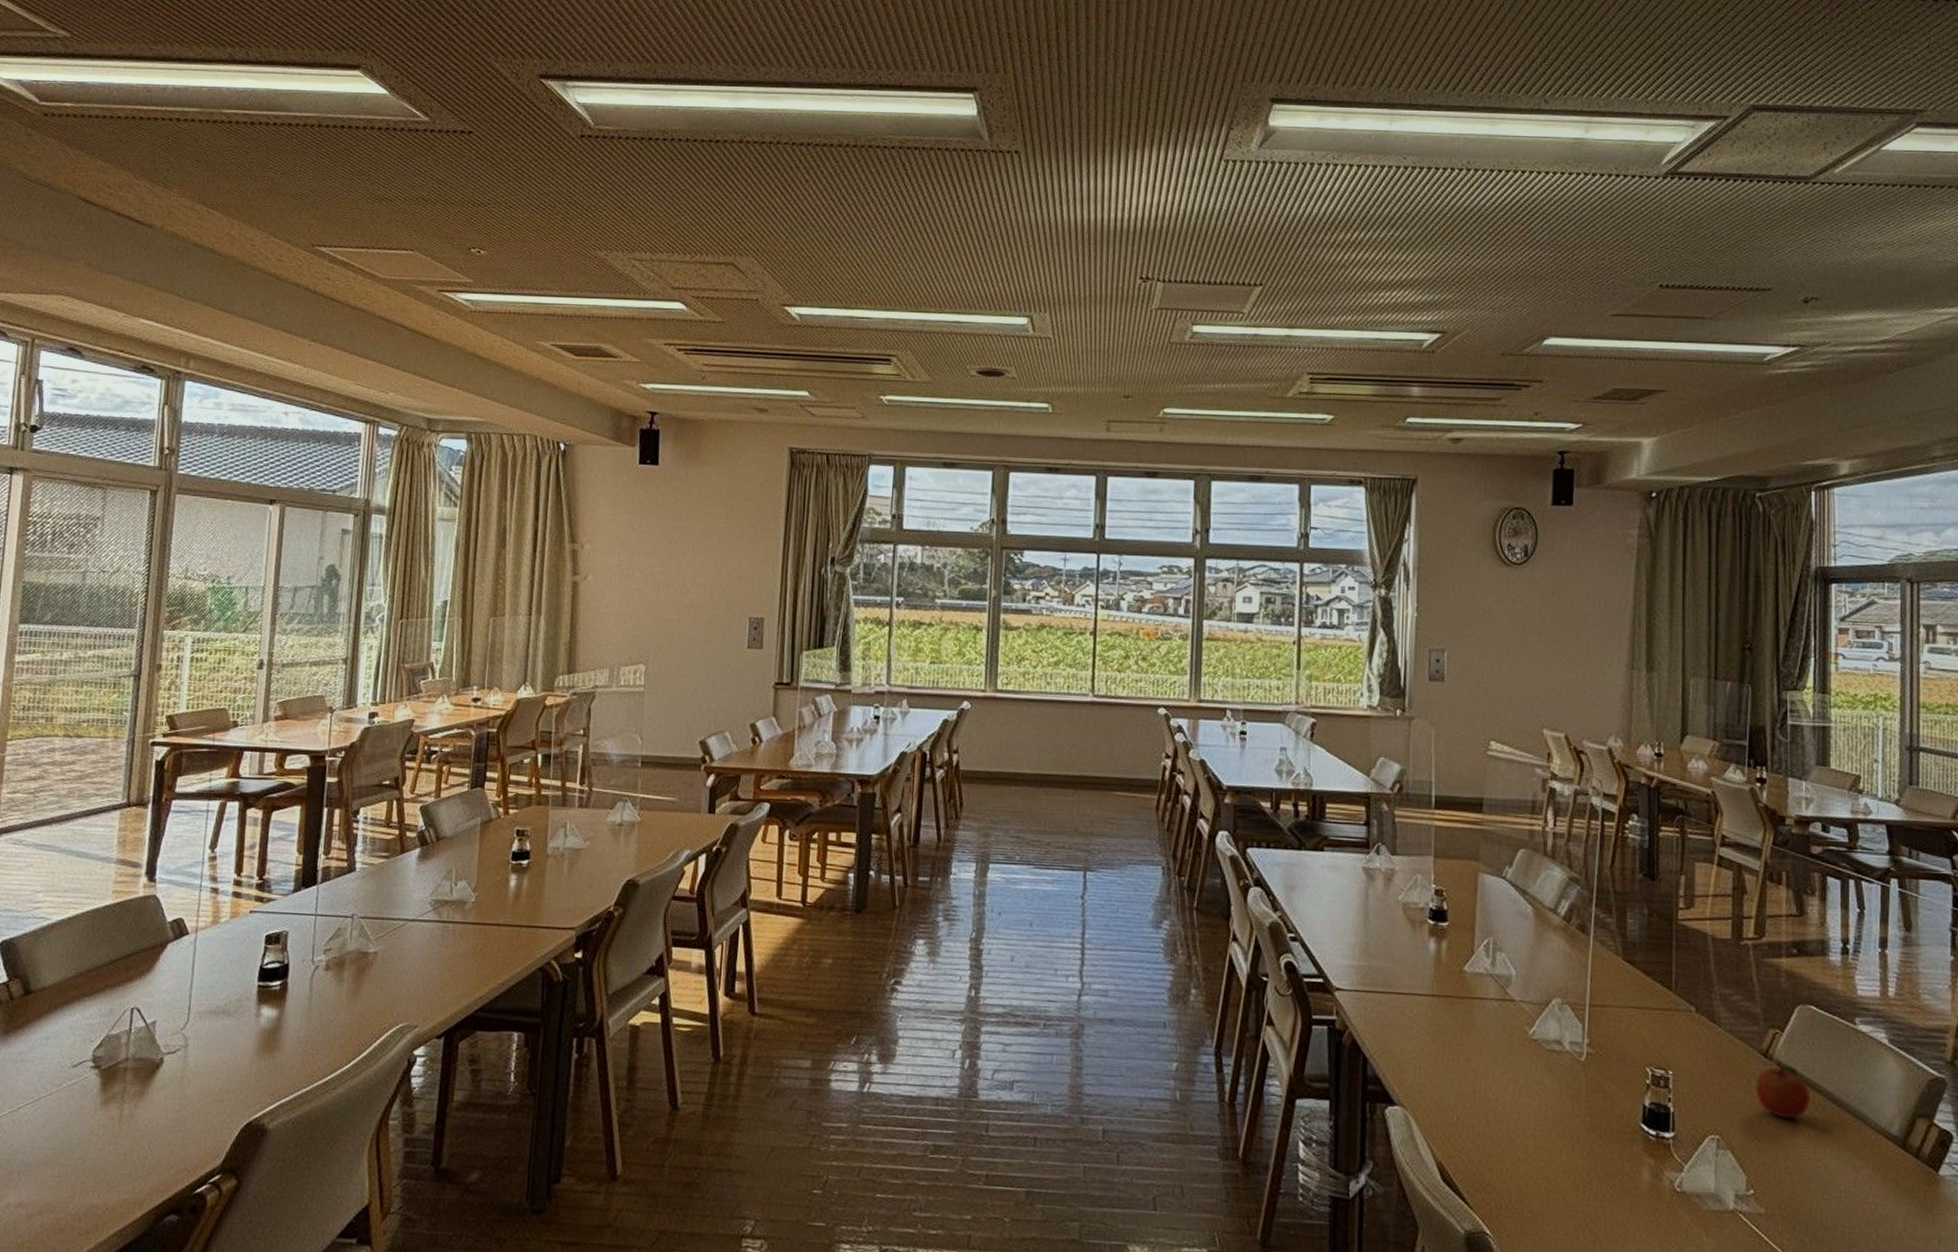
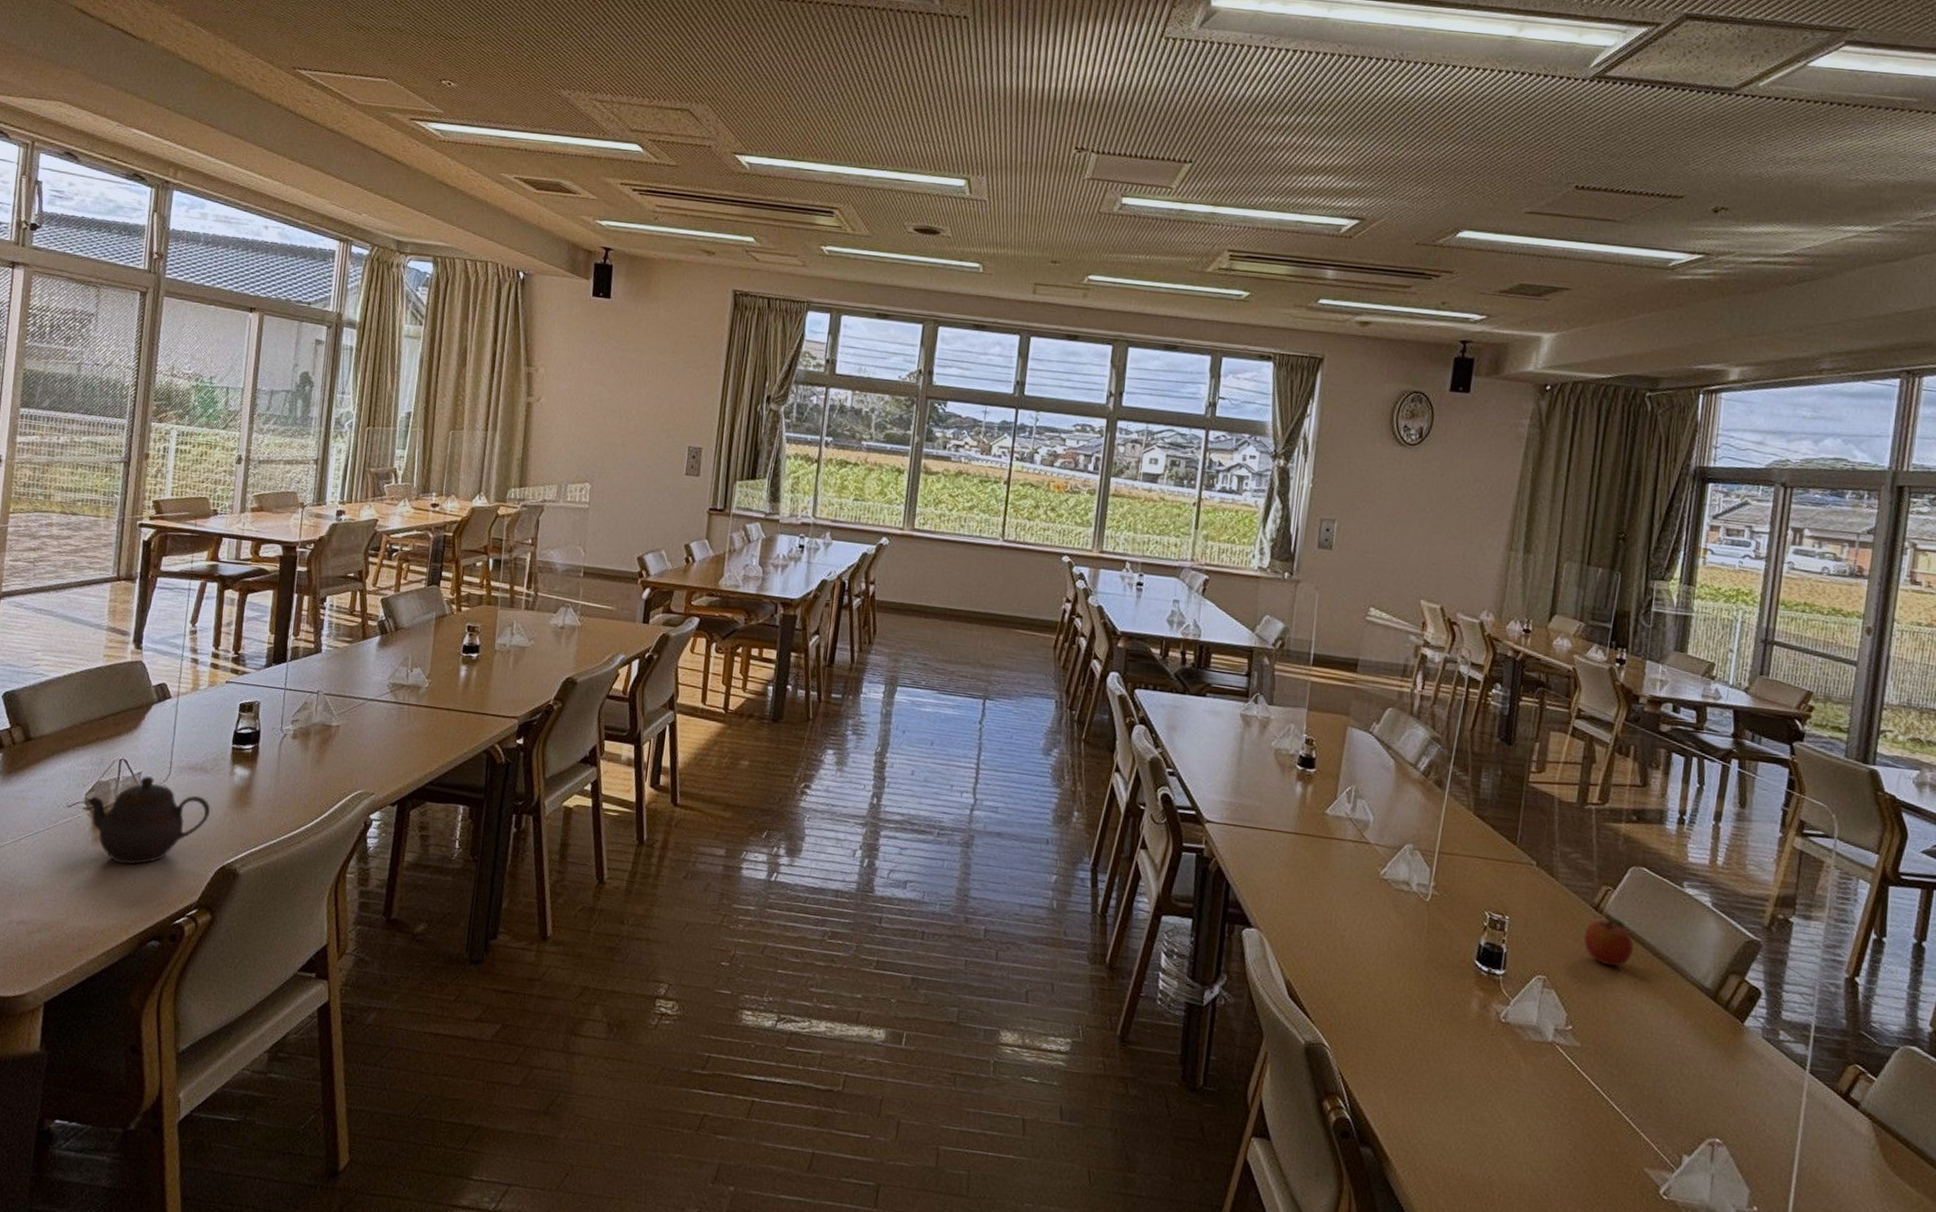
teapot: none [95,1025,235,1129] -> present [87,776,211,865]

